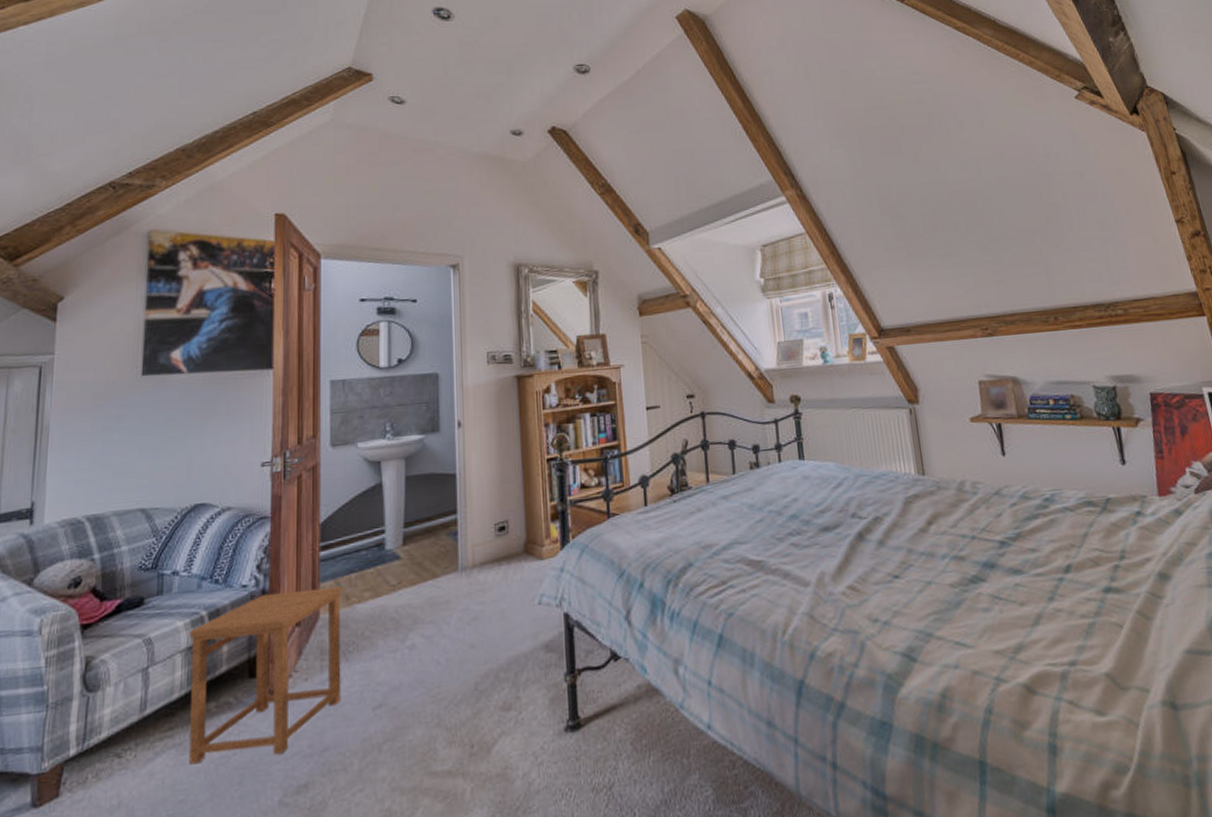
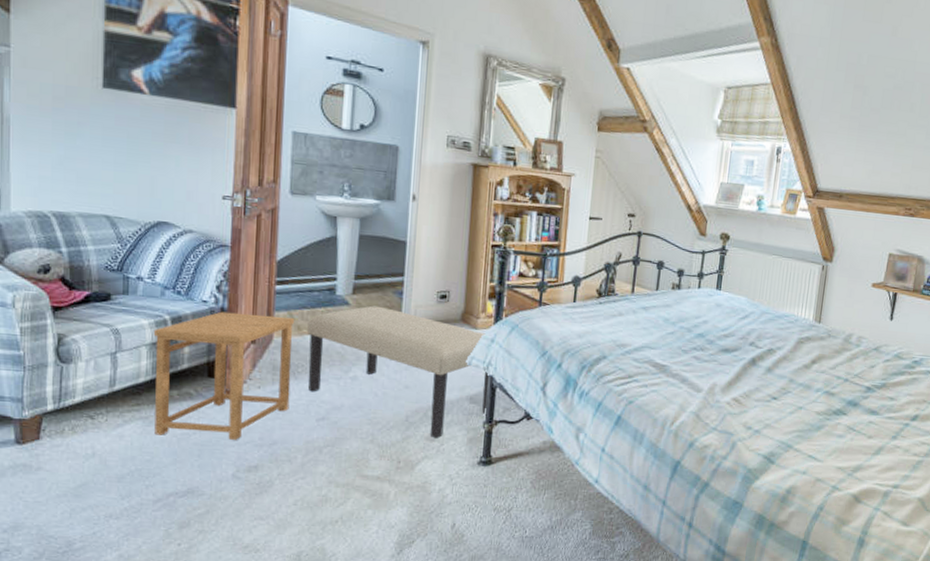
bench: none [355,553,568,707] -> present [306,306,489,439]

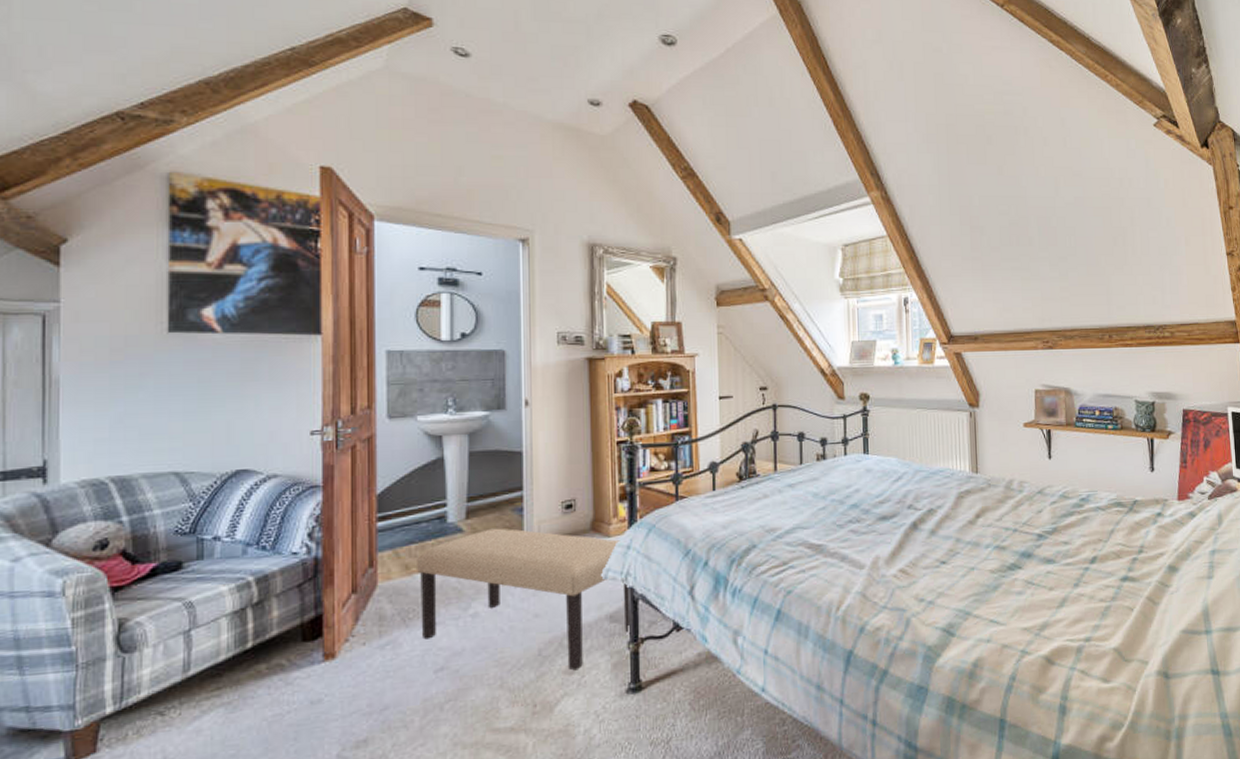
side table: present [153,311,295,440] -> none [234,556,402,722]

